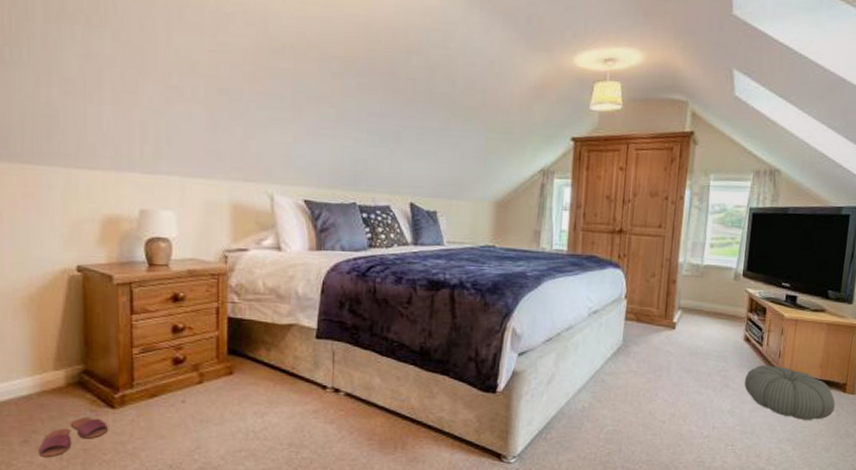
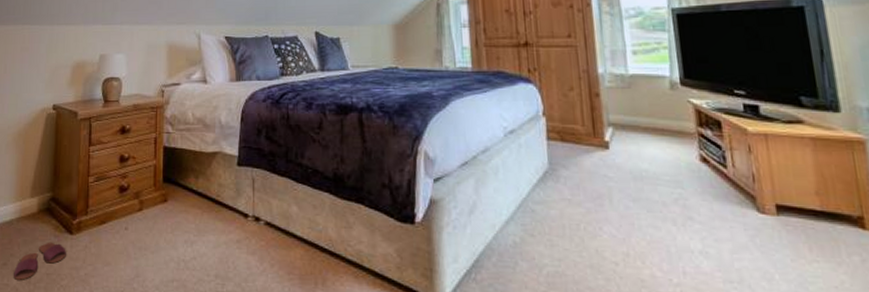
pouf: present [744,365,835,420] -> none [712,192,855,267]

